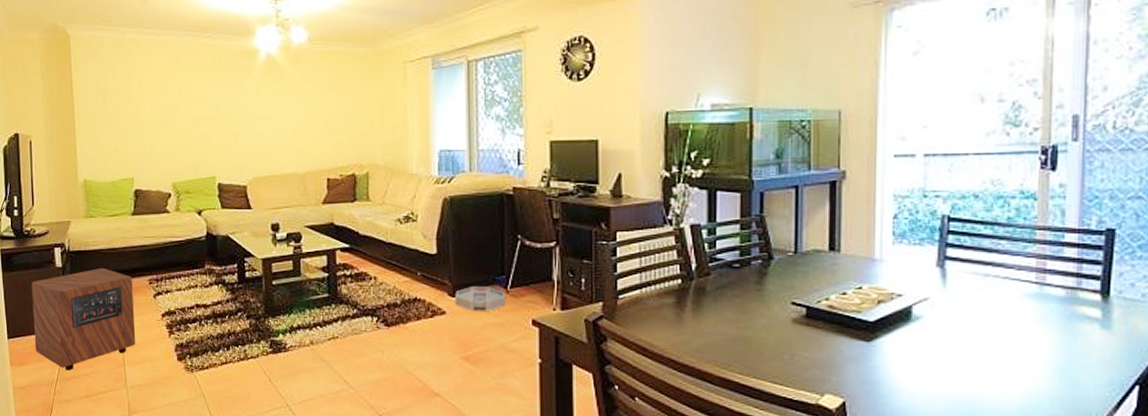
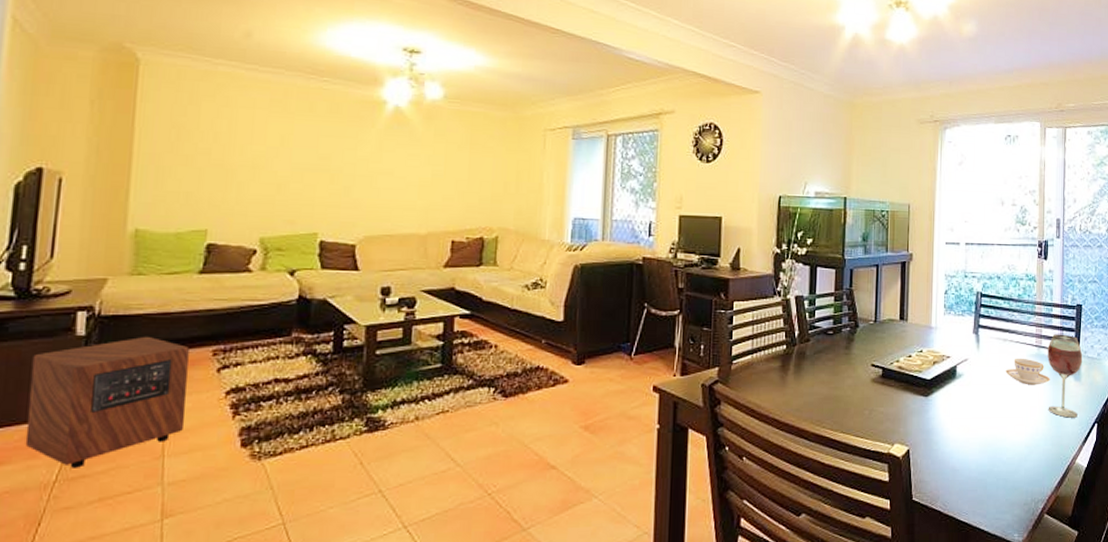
robot vacuum: present [455,287,505,311] -> none [578,354,629,378]
teacup: none [987,298,1060,333] -> present [1005,358,1050,386]
wineglass: none [1055,268,1116,377] -> present [1047,334,1083,418]

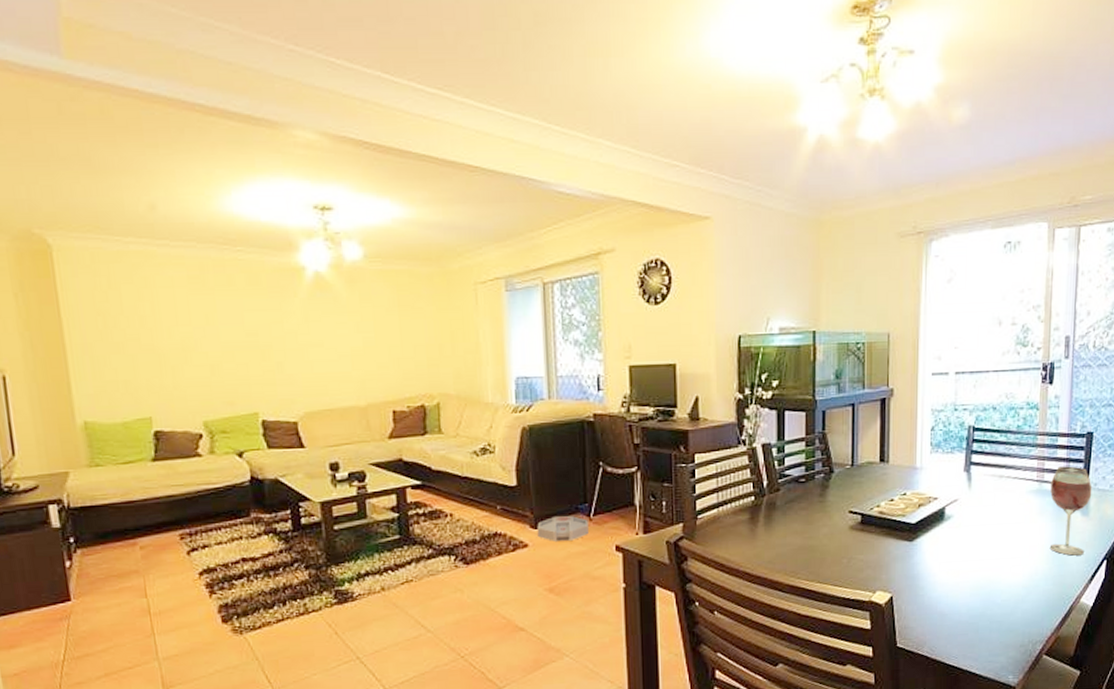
subwoofer: present [25,336,189,468] -> none [18,524,167,648]
robot vacuum: none [578,354,629,378] -> present [537,516,589,541]
teacup: present [1005,358,1050,386] -> none [1001,494,1053,524]

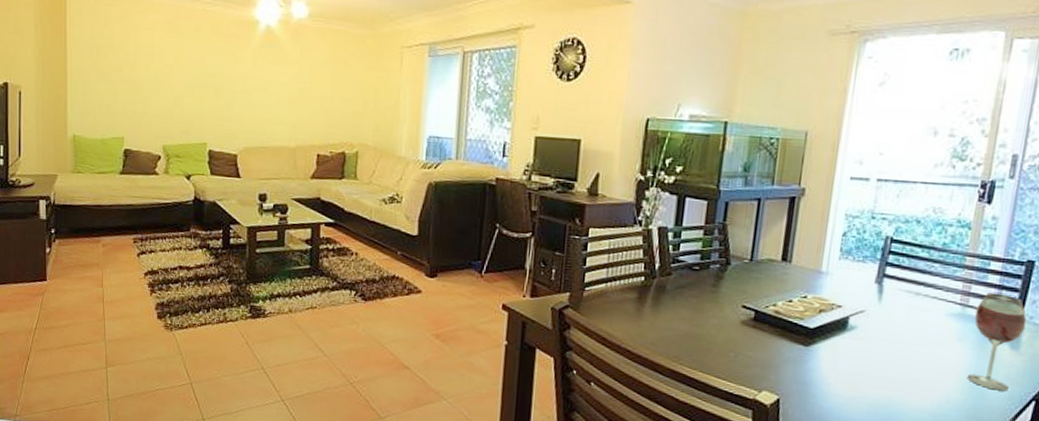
robot vacuum: present [537,516,589,541] -> none [431,269,479,293]

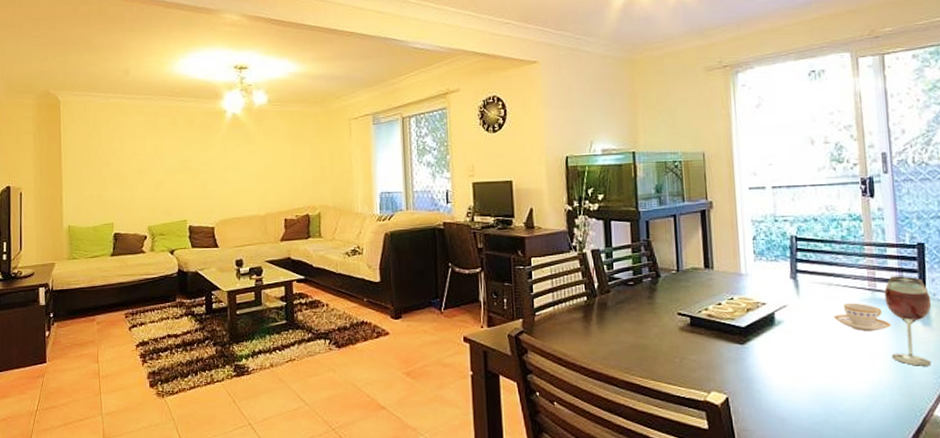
teacup: none [913,315,976,349] -> present [834,302,892,332]

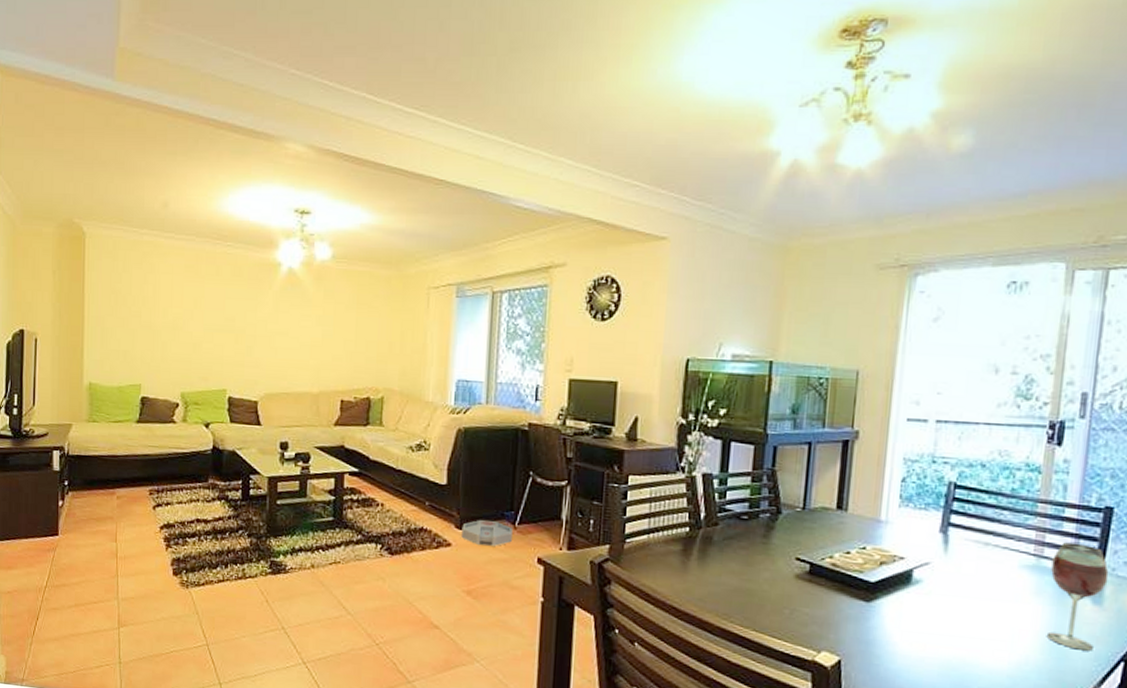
robot vacuum: none [396,309,440,331] -> present [461,520,513,546]
teacup: present [834,302,892,332] -> none [984,567,1054,605]

